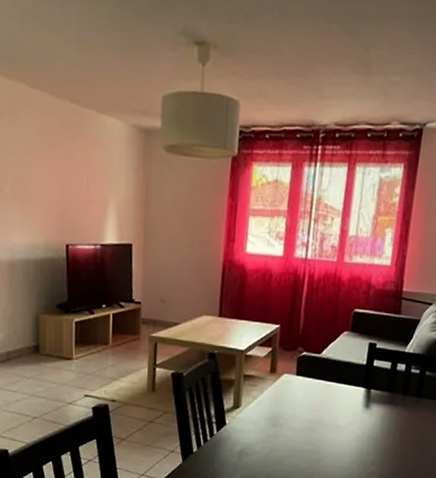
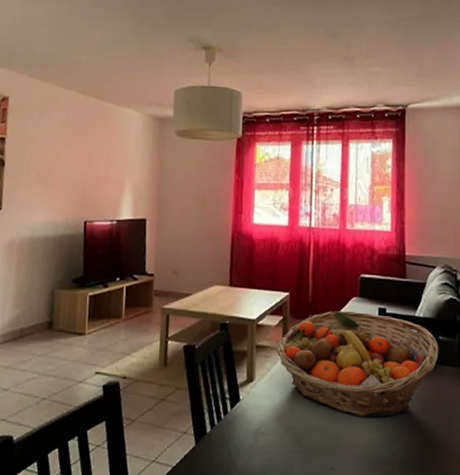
fruit basket: none [263,344,425,443] -> present [276,310,439,417]

